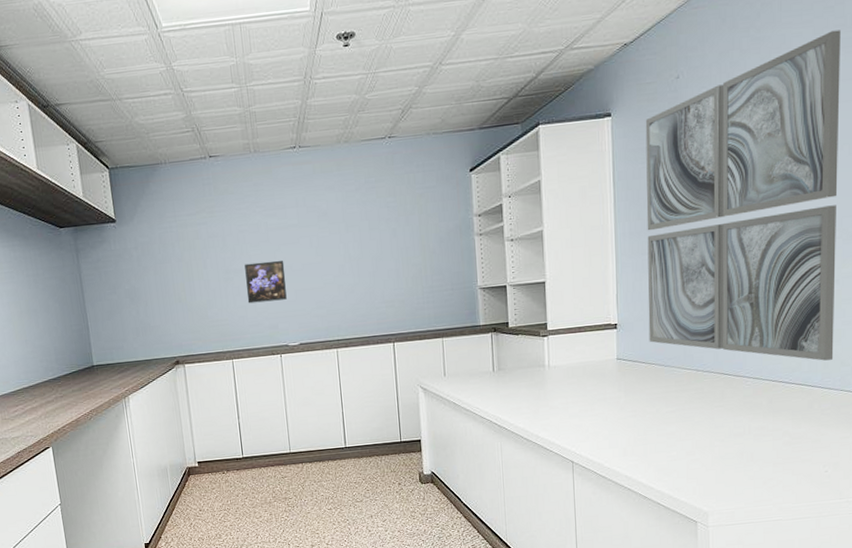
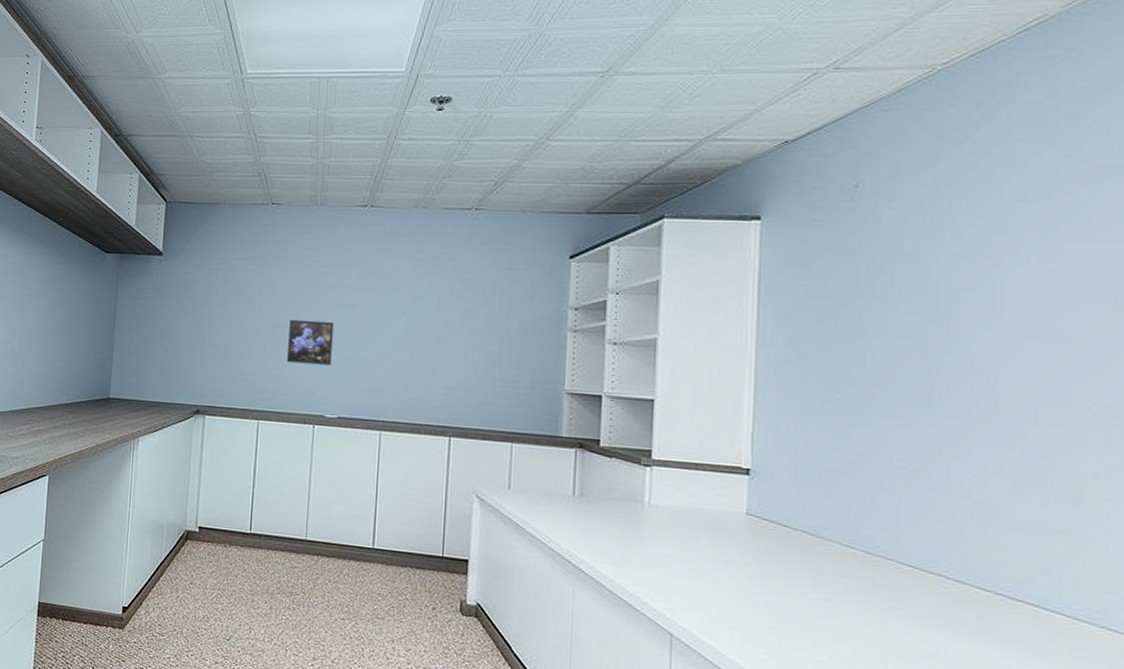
wall art: present [645,30,841,361] -> none [795,154,1102,580]

